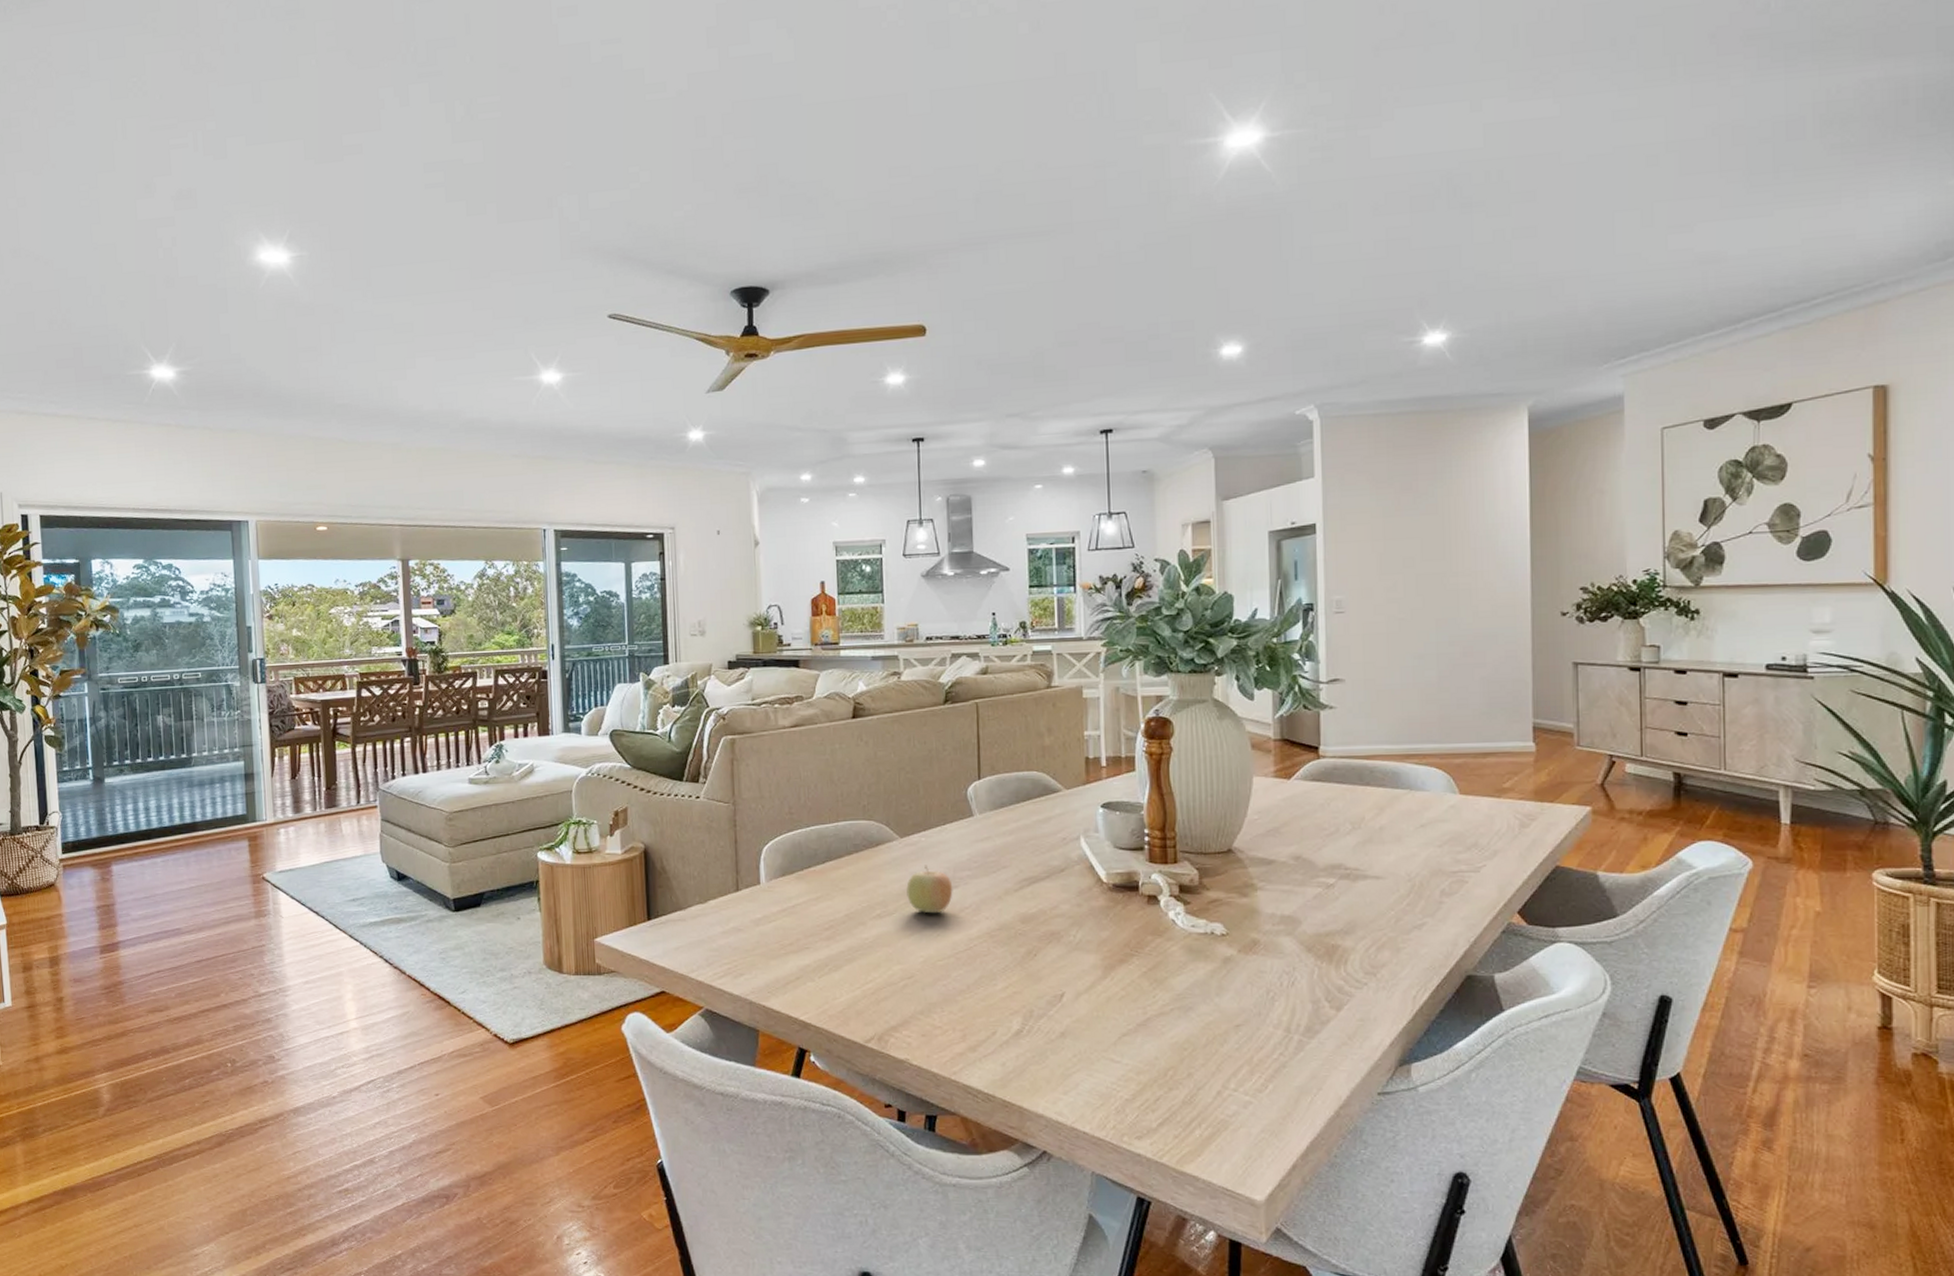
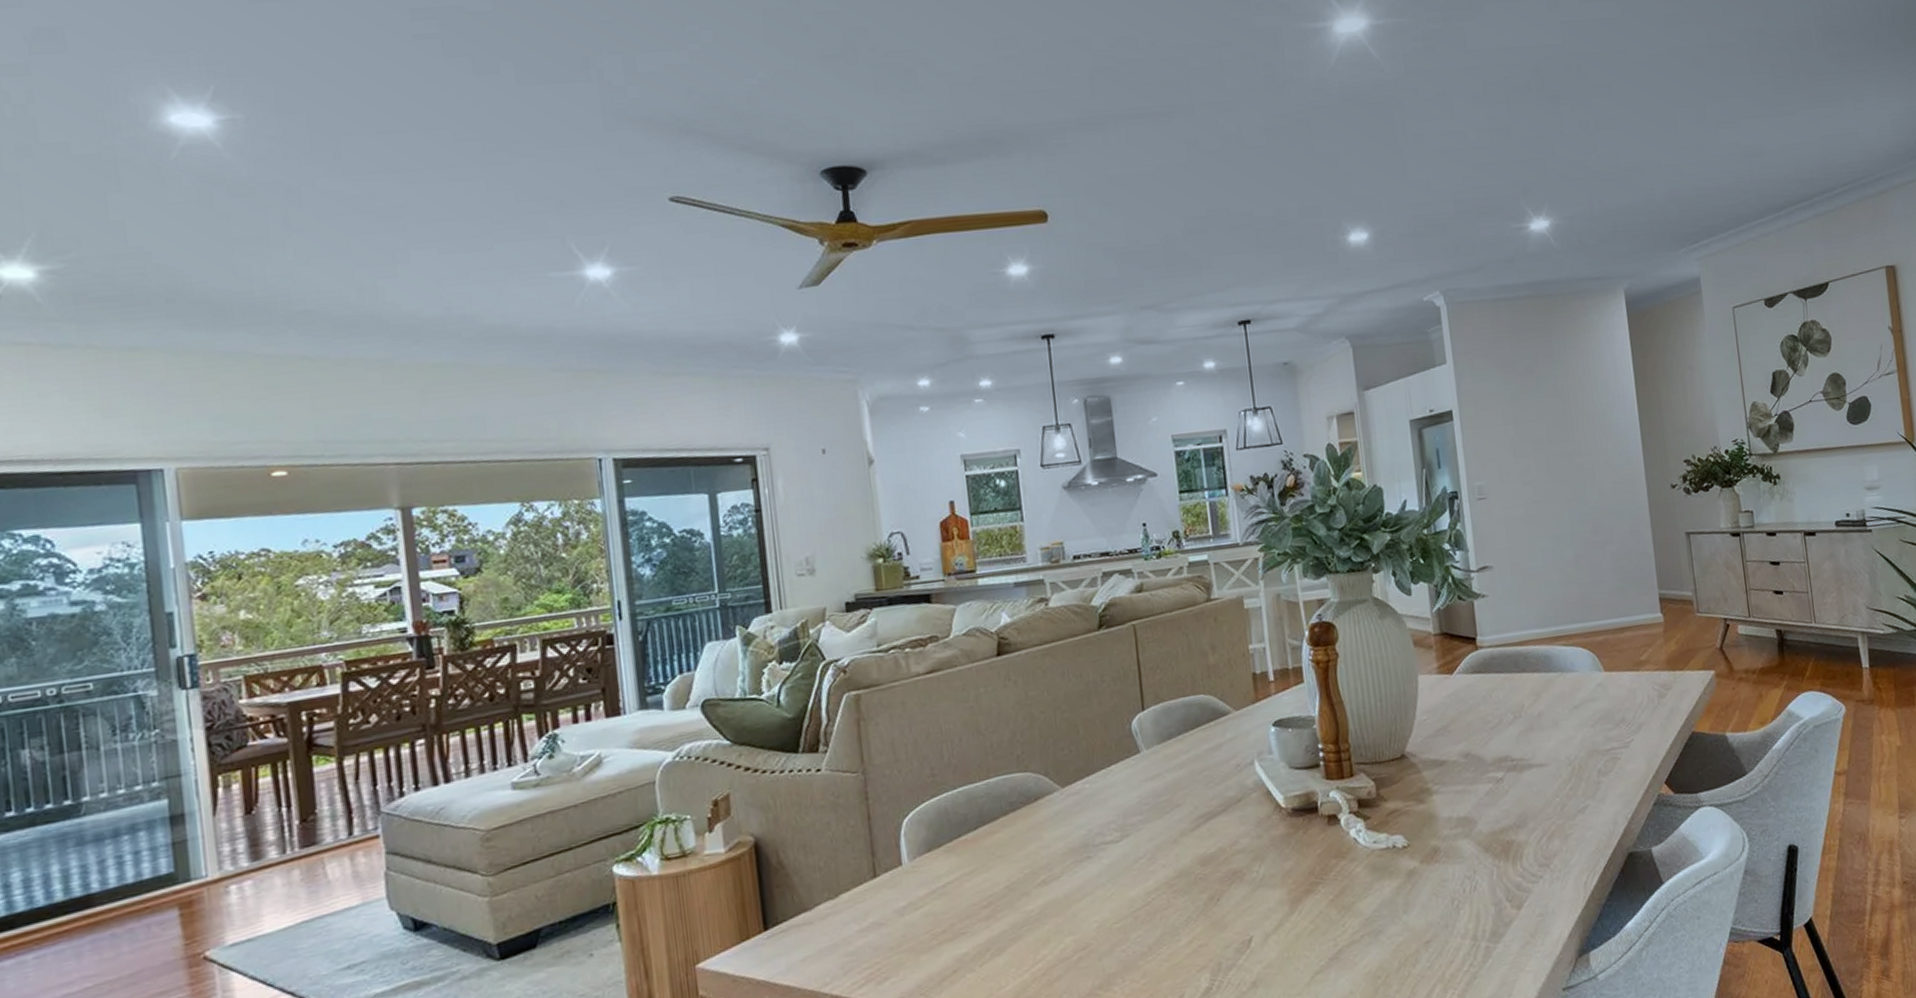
fruit: present [905,865,953,914] -> none [1071,815,1125,872]

